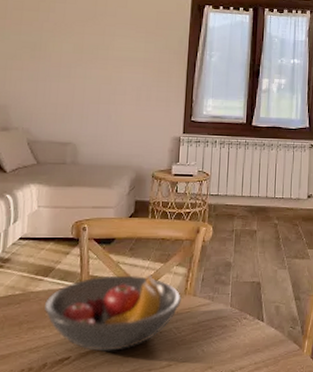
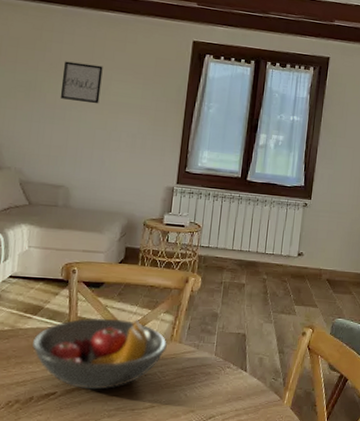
wall art: none [65,20,106,60] -> present [60,61,103,104]

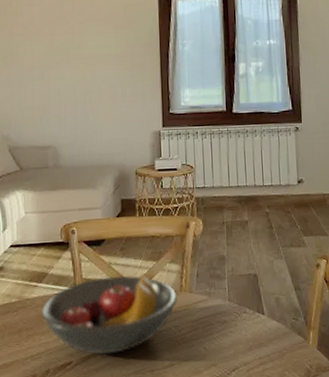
wall art: present [60,61,103,104] -> none [36,21,75,60]

